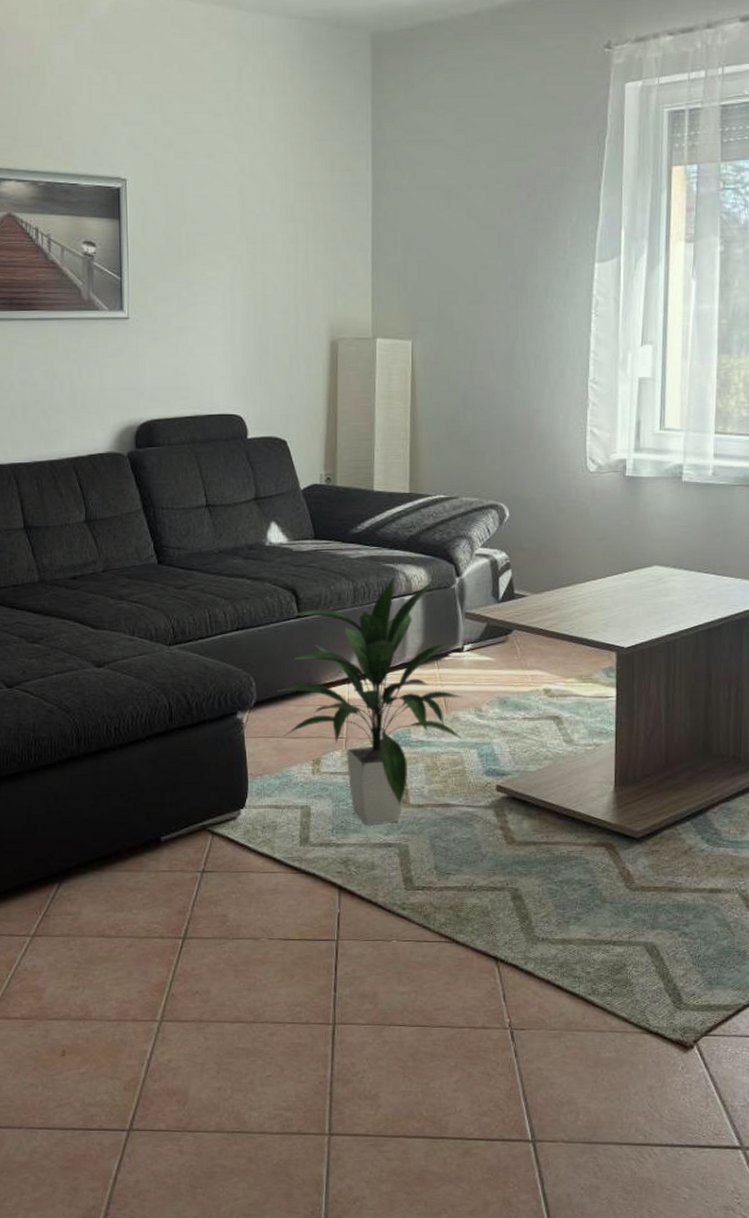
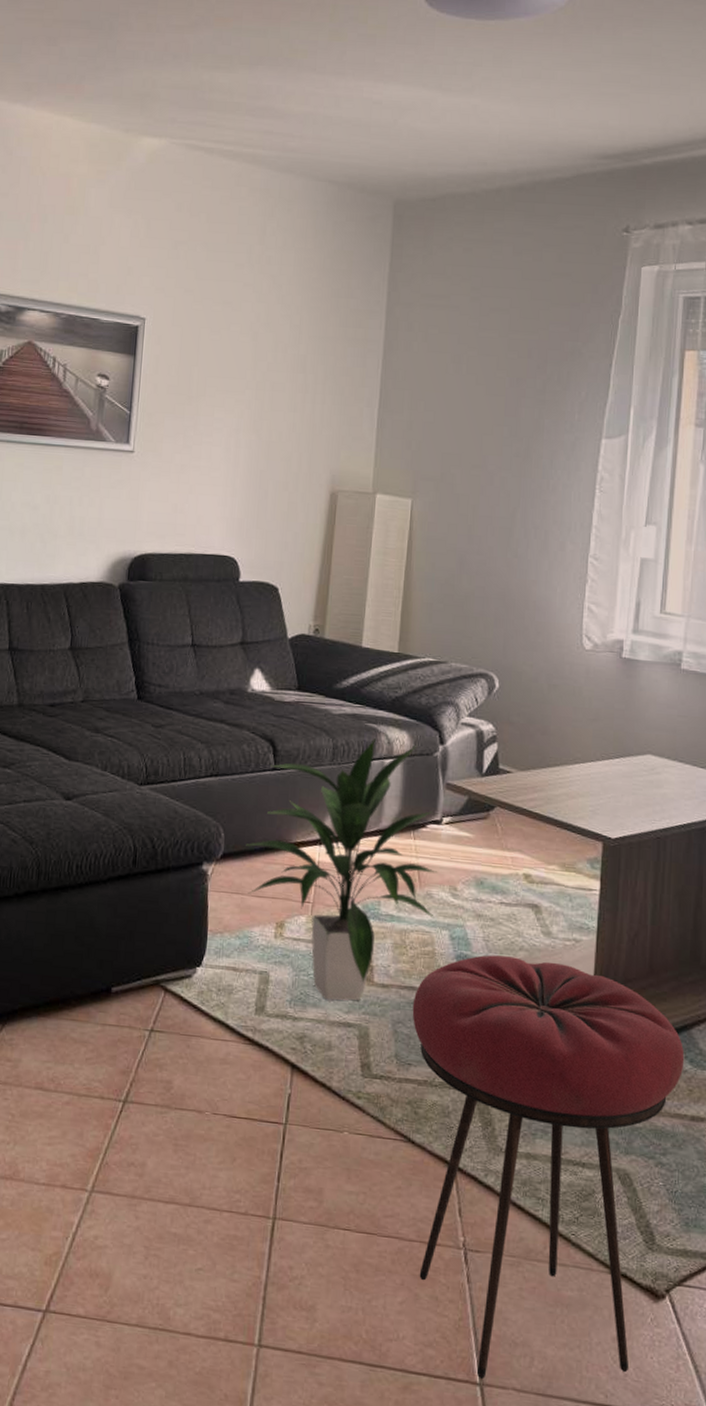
stool: none [447,766,702,1137] -> present [412,955,685,1380]

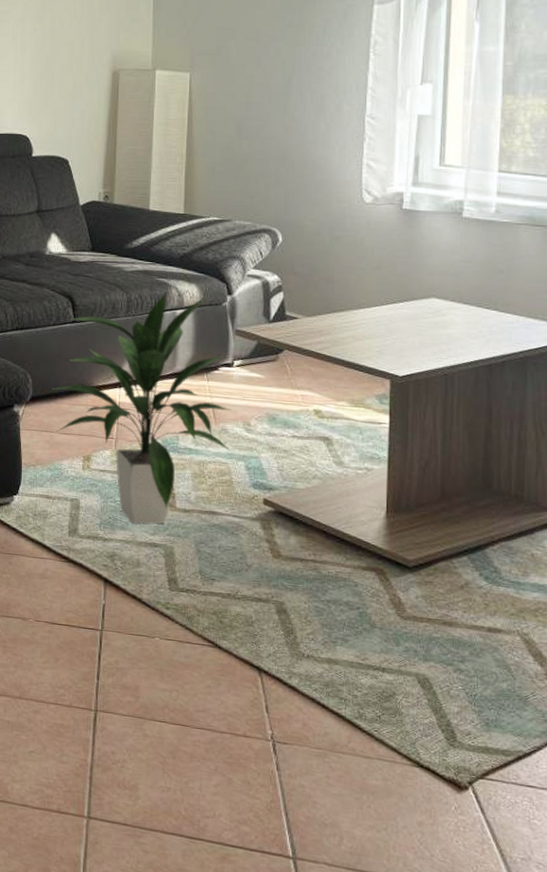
stool: present [412,955,685,1380] -> none [213,483,480,854]

